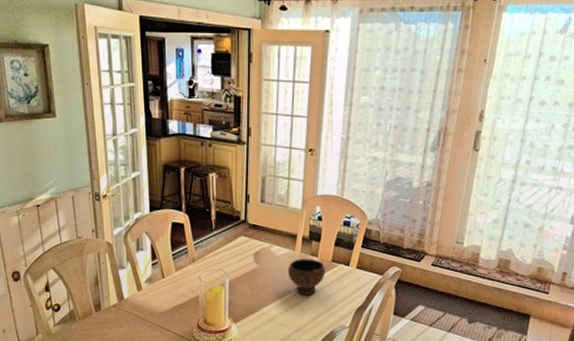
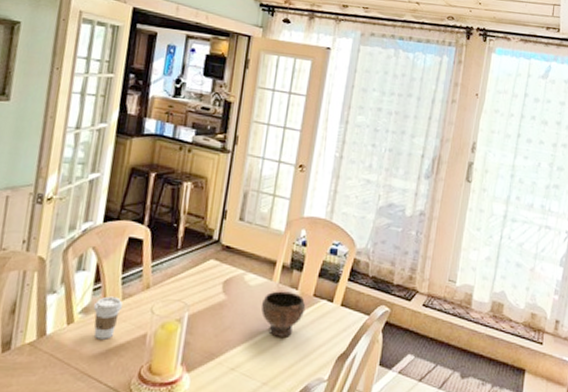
coffee cup: none [154,269,176,301] -> present [93,296,122,340]

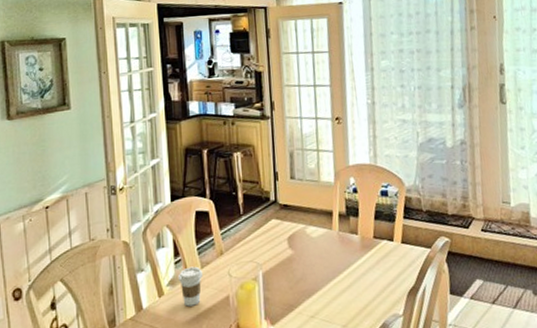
bowl: present [261,291,306,337] -> none [326,237,369,281]

